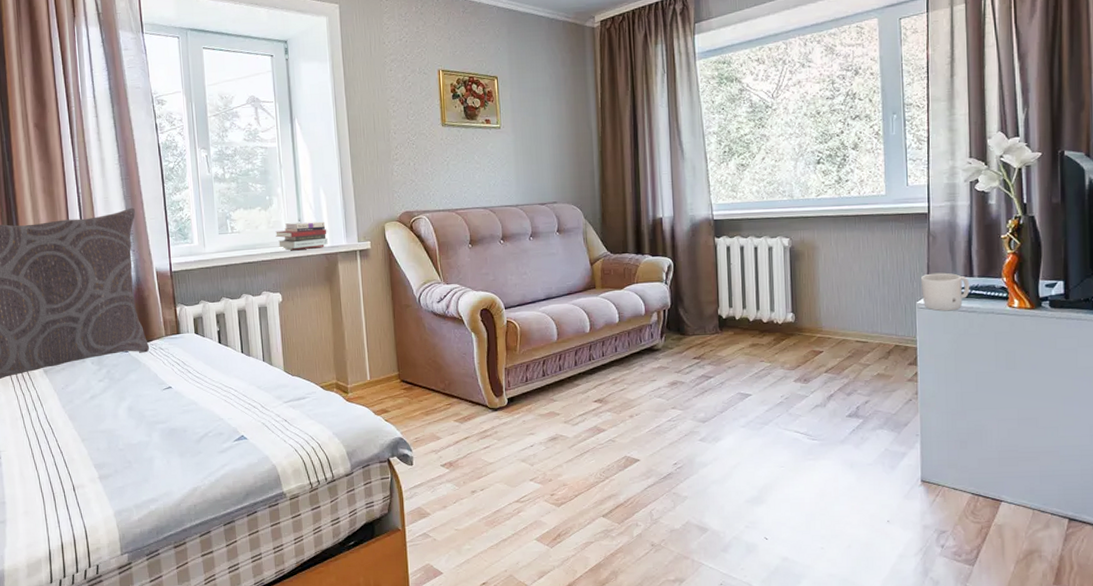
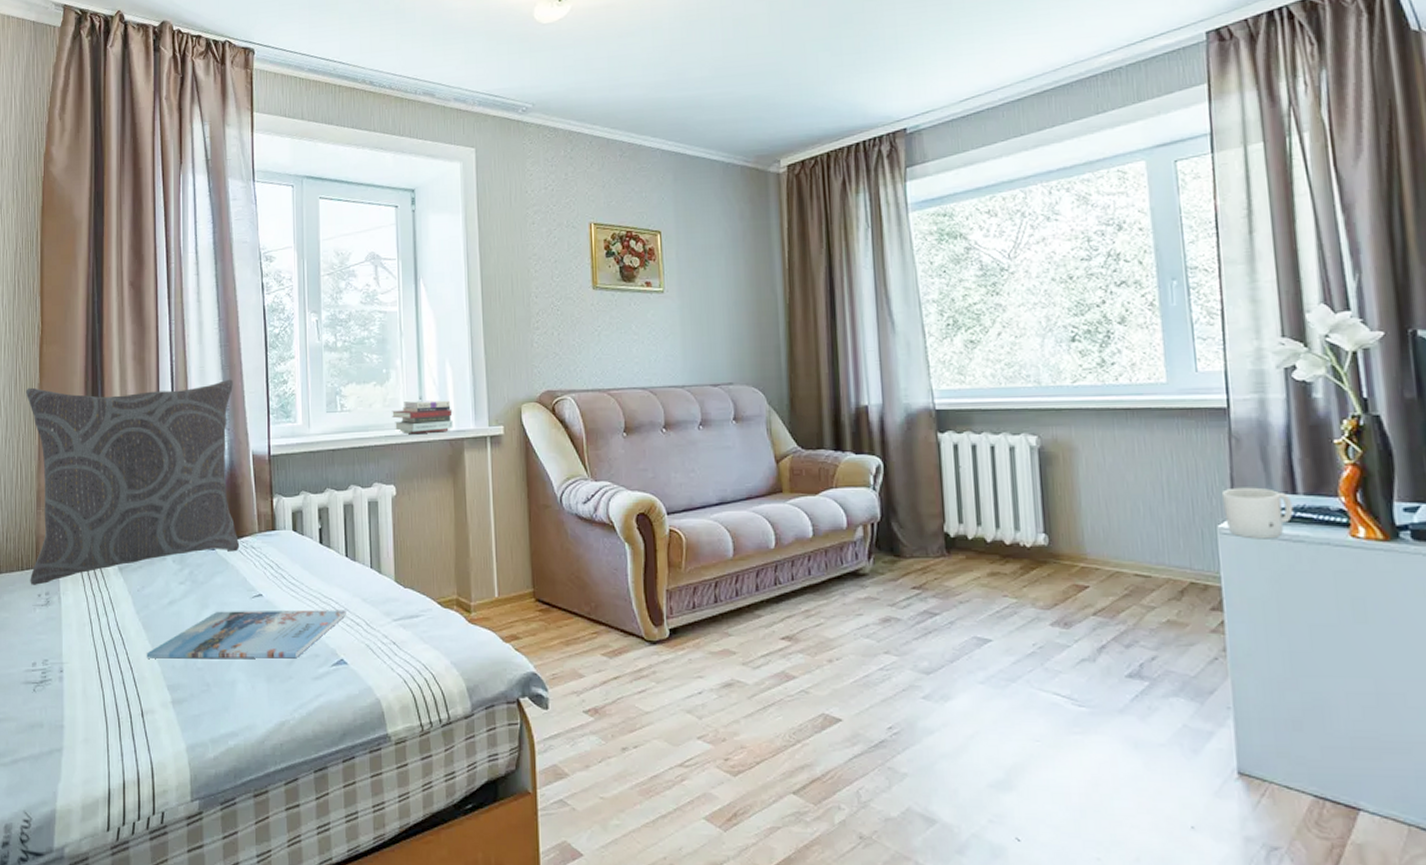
magazine: none [74,396,244,444] -> present [146,610,346,659]

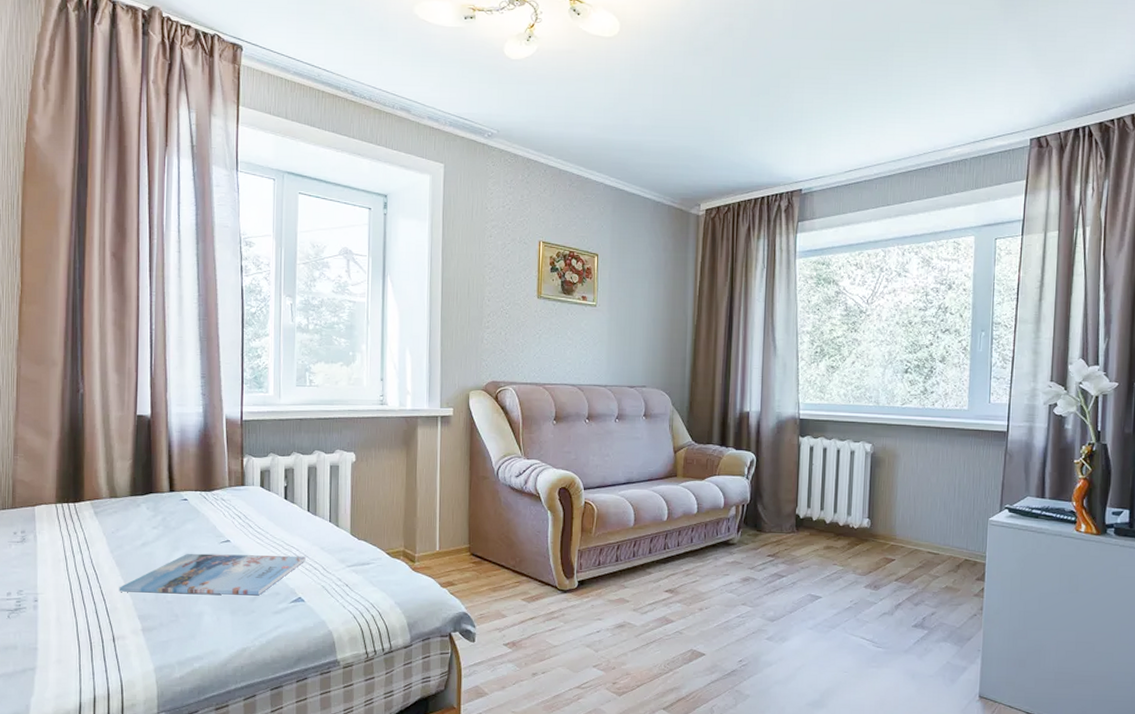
pillow: present [26,379,240,585] -> none [4,343,211,524]
books: present [392,399,453,434] -> none [356,381,409,410]
mug: present [1221,487,1294,539] -> none [994,491,1041,530]

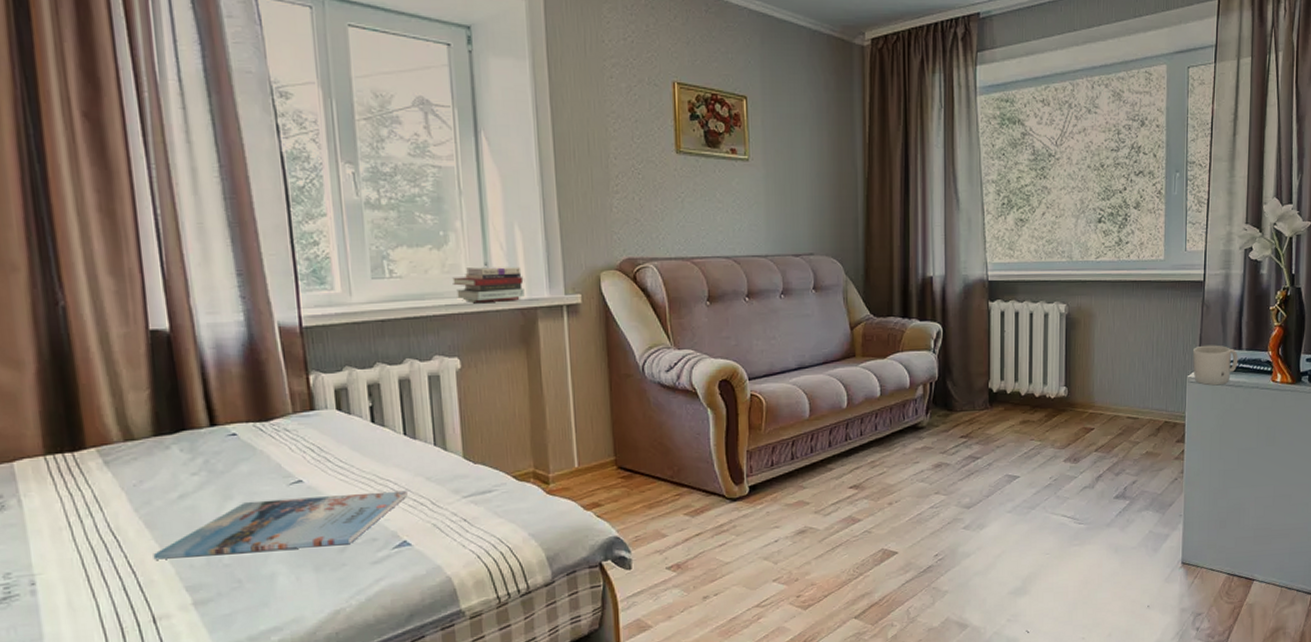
books: none [356,381,409,410] -> present [452,265,525,302]
mug: none [994,491,1041,530] -> present [1192,345,1238,386]

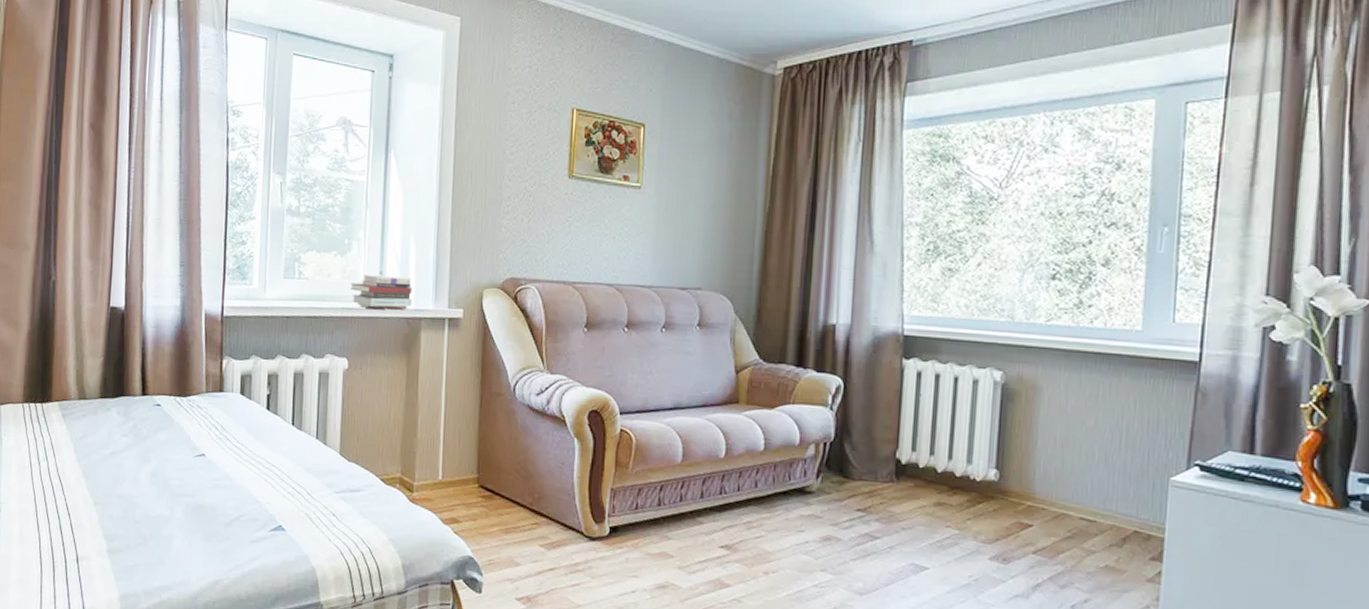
magazine: present [153,490,408,560] -> none [84,466,288,521]
mug: present [1192,345,1238,386] -> none [1178,442,1249,497]

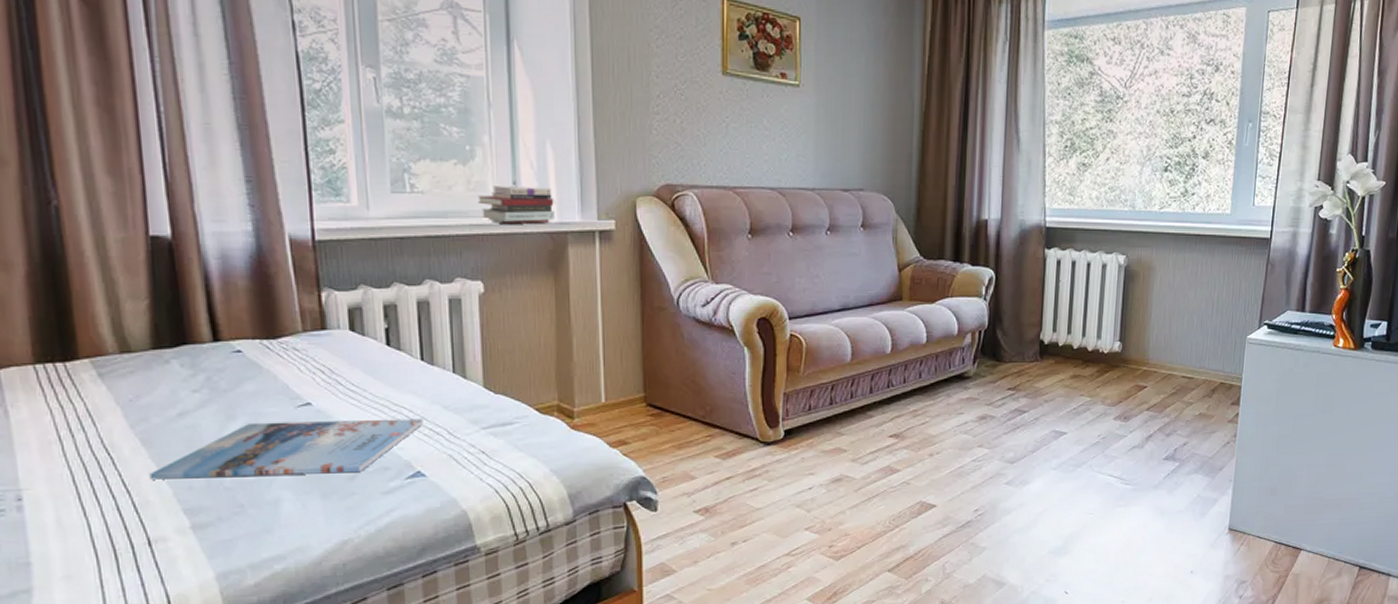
magazine: none [84,466,288,521] -> present [149,418,423,480]

